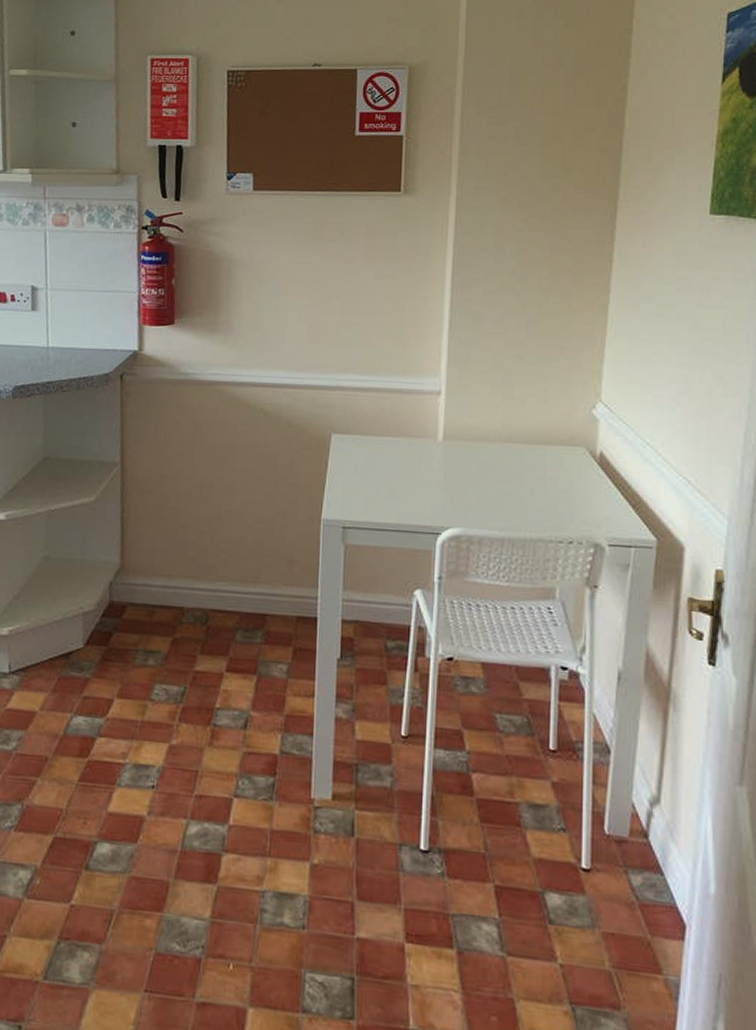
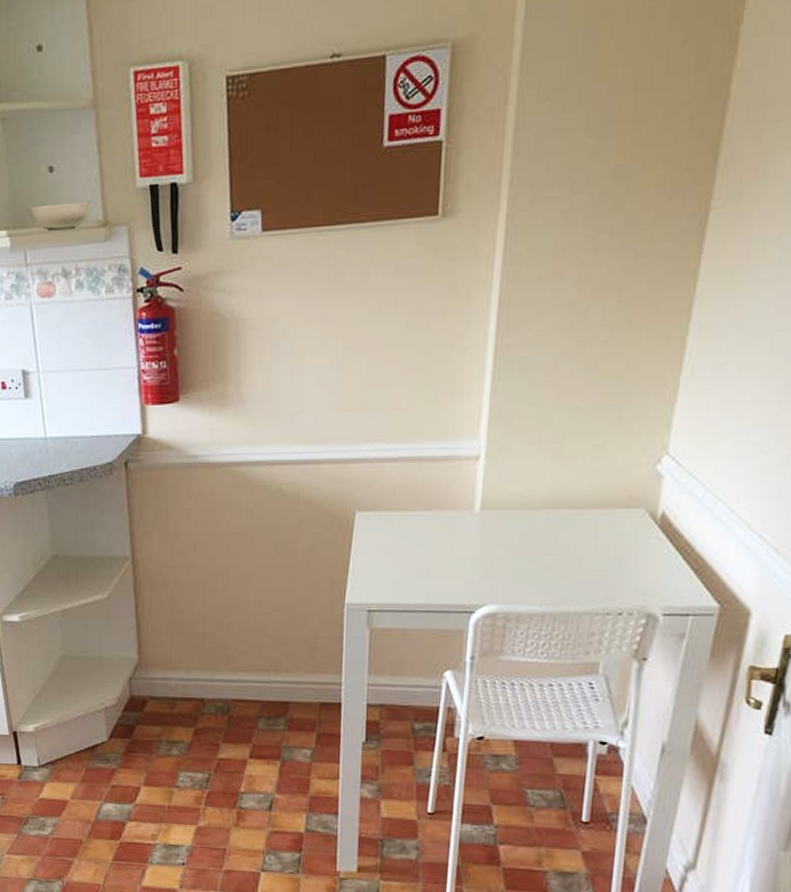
bowl: none [50,152,106,173] -> present [27,201,91,231]

